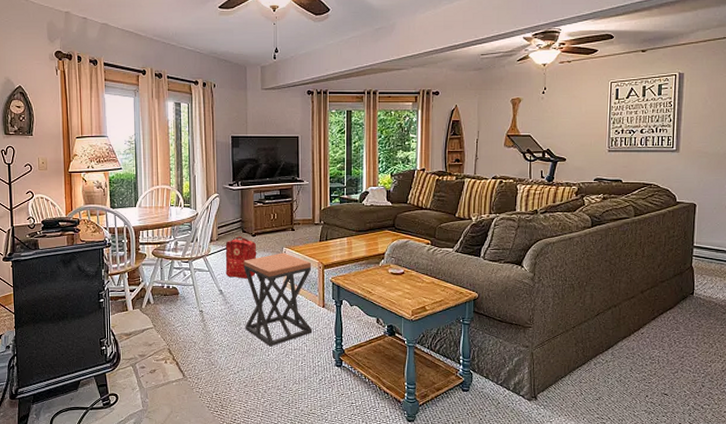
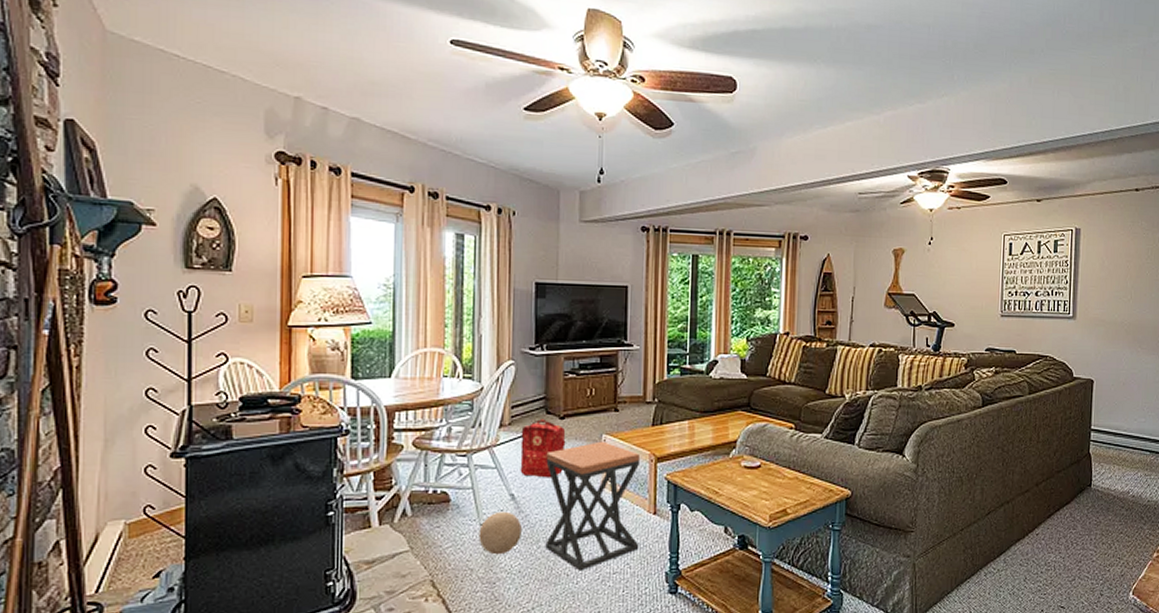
ball: none [199,302,228,333] -> present [479,511,522,555]

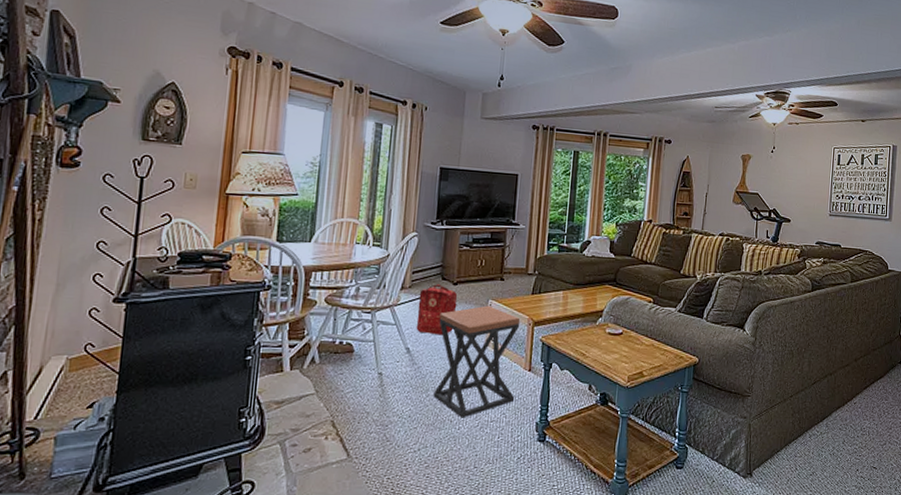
ball: present [479,511,522,555] -> none [376,362,414,401]

